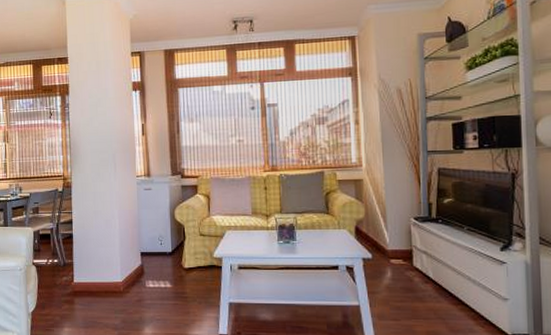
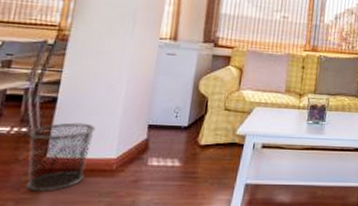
waste bin: none [60,253,102,309] -> present [26,122,95,192]

